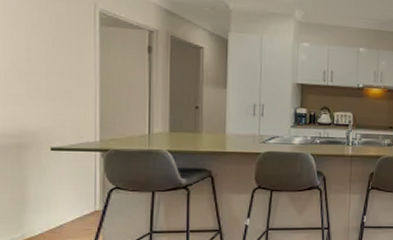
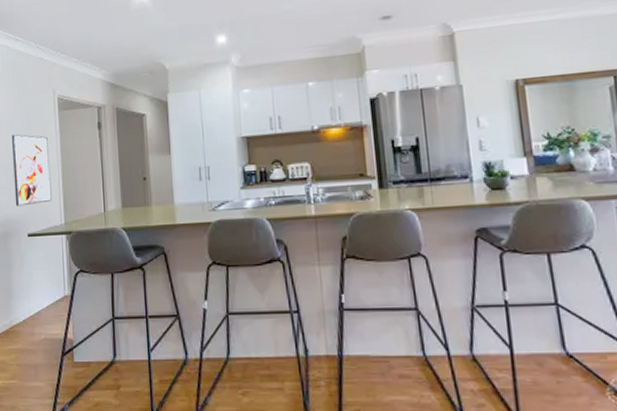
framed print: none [33,41,85,119] -> present [11,134,52,207]

